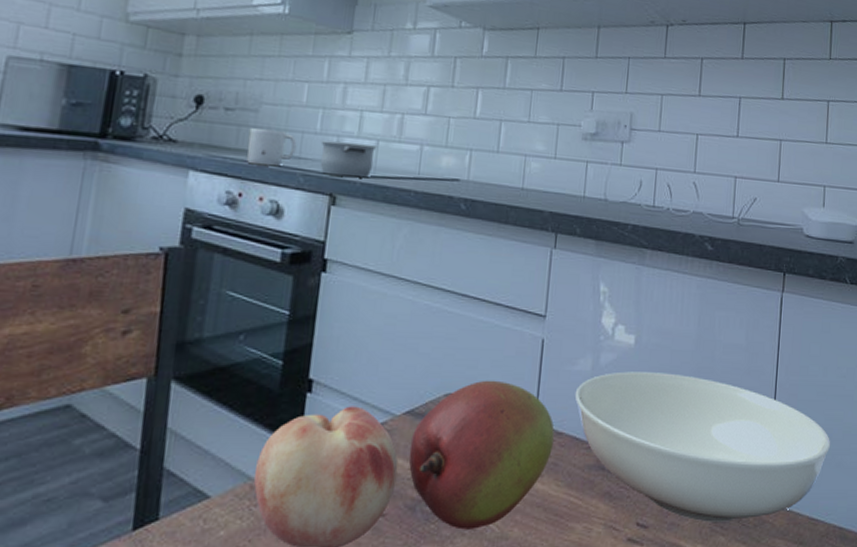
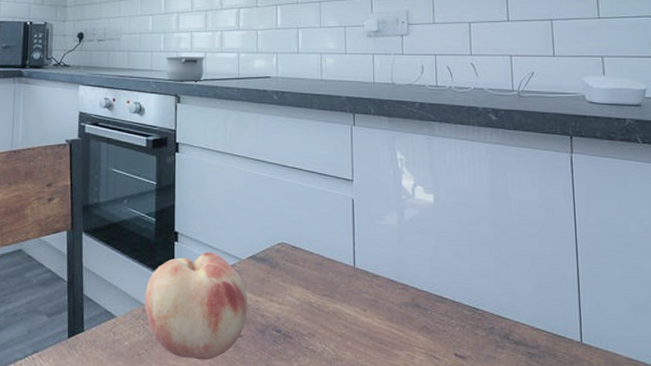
mug: present [246,128,297,167] -> none [115,52,149,78]
fruit: present [408,380,554,530] -> none [255,232,372,351]
bowl: present [574,371,831,522] -> none [385,225,642,357]

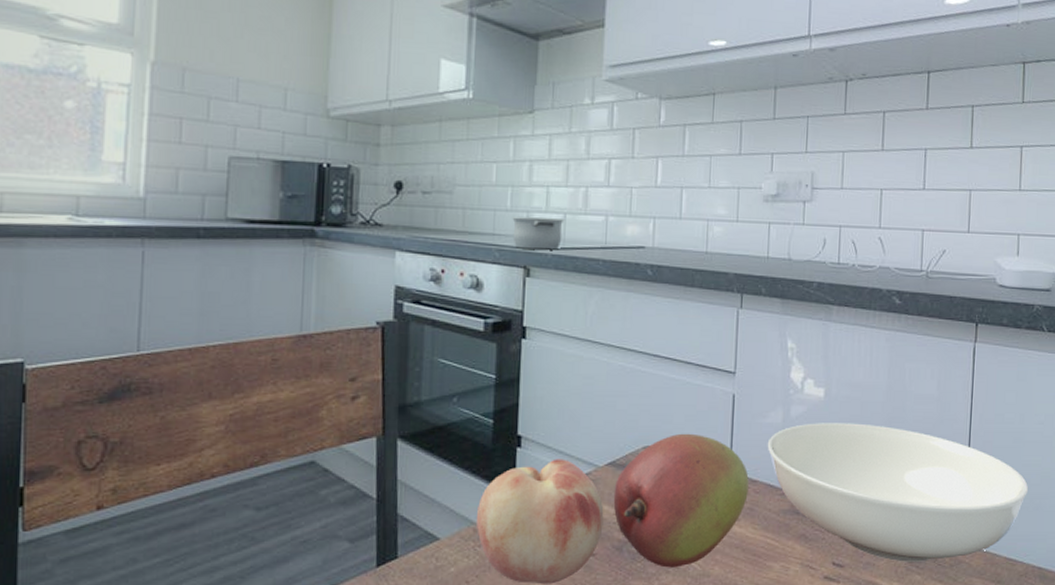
fruit: none [255,232,372,351] -> present [613,433,749,568]
bowl: none [385,225,642,357] -> present [767,423,1029,562]

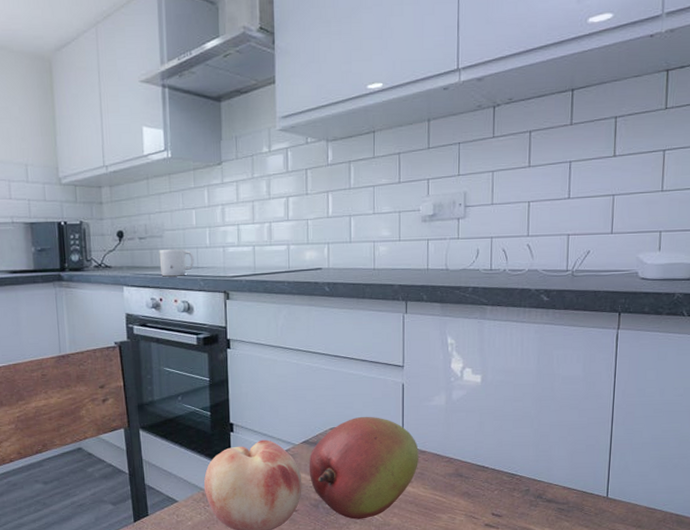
mug: none [445,209,490,244] -> present [159,249,195,277]
cooking pot: present [512,217,565,250] -> none [211,251,254,277]
bowl: present [767,423,1029,562] -> none [433,402,668,512]

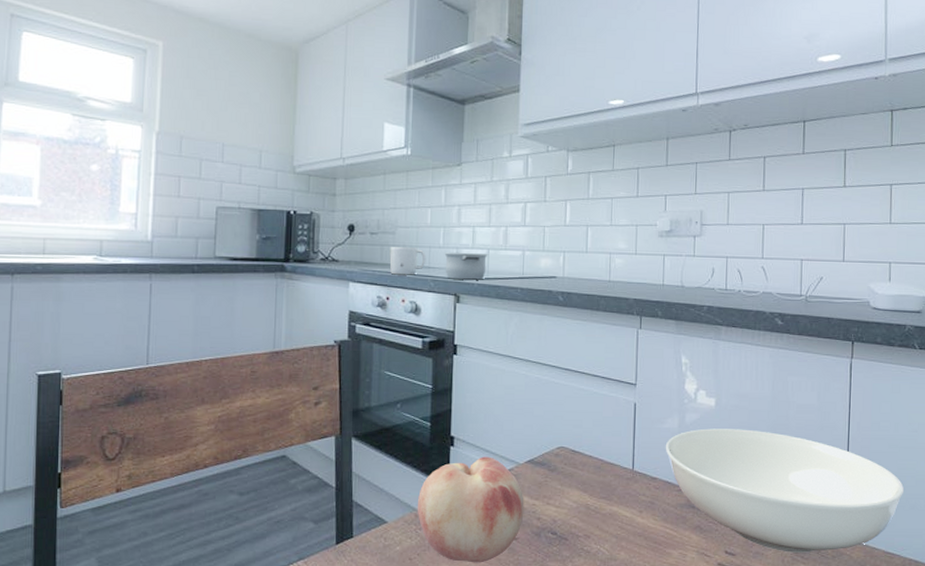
cooking pot: none [211,251,254,277] -> present [444,252,488,280]
fruit: present [309,416,419,520] -> none [532,436,649,552]
bowl: none [433,402,668,512] -> present [665,428,905,553]

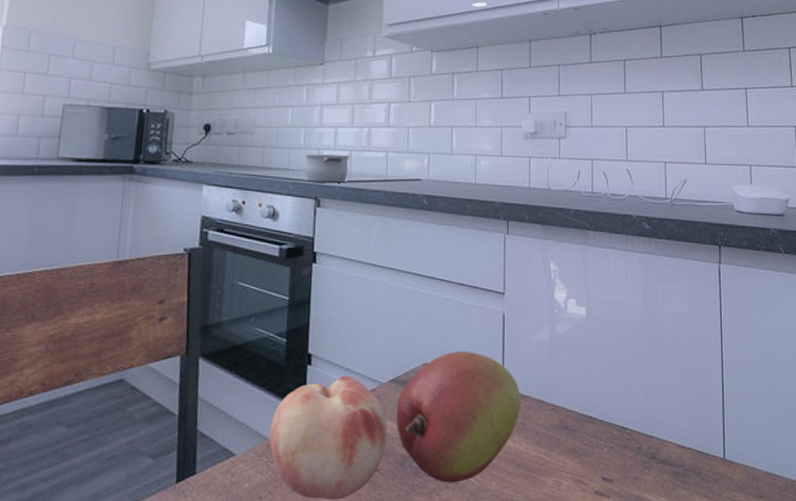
mug: present [389,247,426,275] -> none [246,148,286,178]
fruit: none [532,436,649,552] -> present [396,351,520,483]
bowl: present [665,428,905,553] -> none [536,340,781,477]

